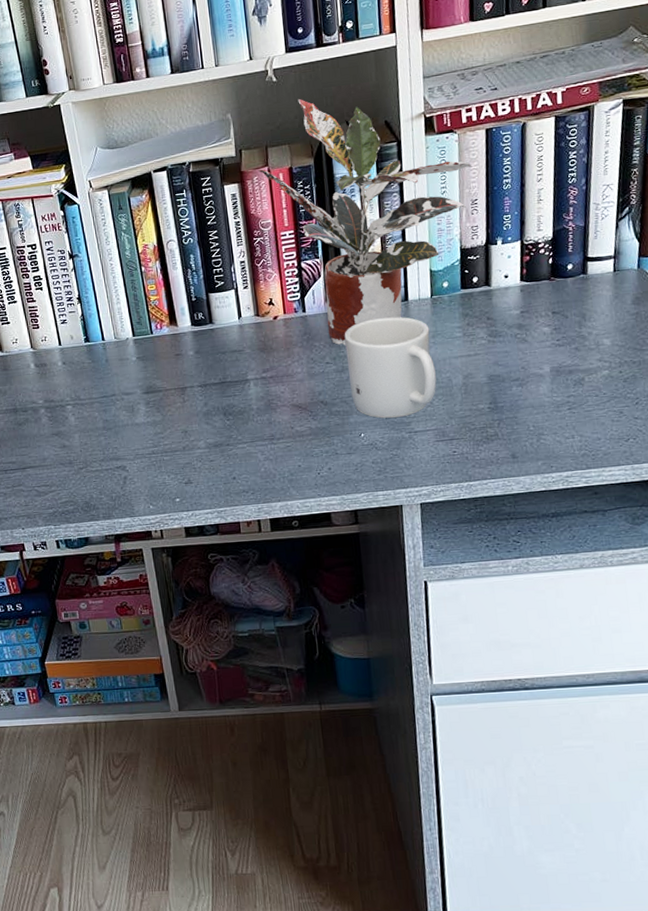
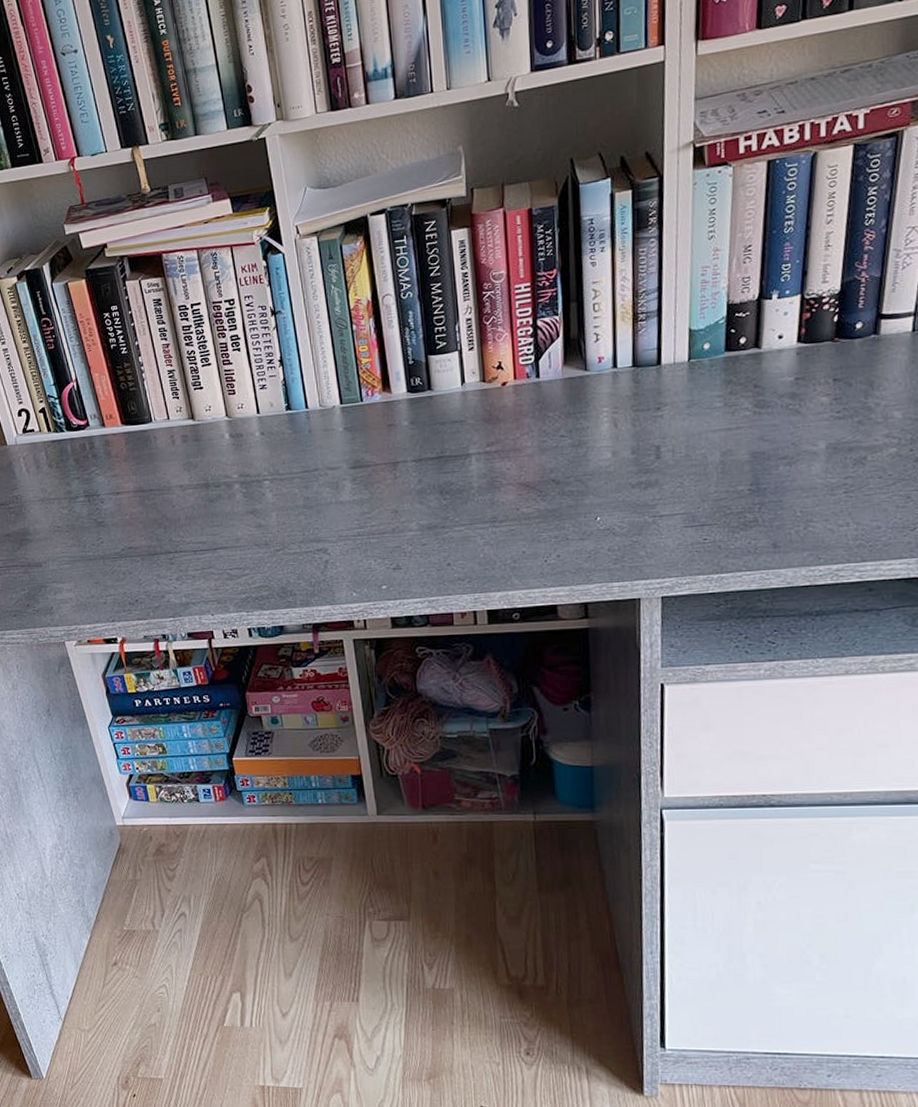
potted plant: present [258,99,473,345] -> none [492,127,748,416]
mug: present [344,316,437,419] -> none [583,383,689,501]

